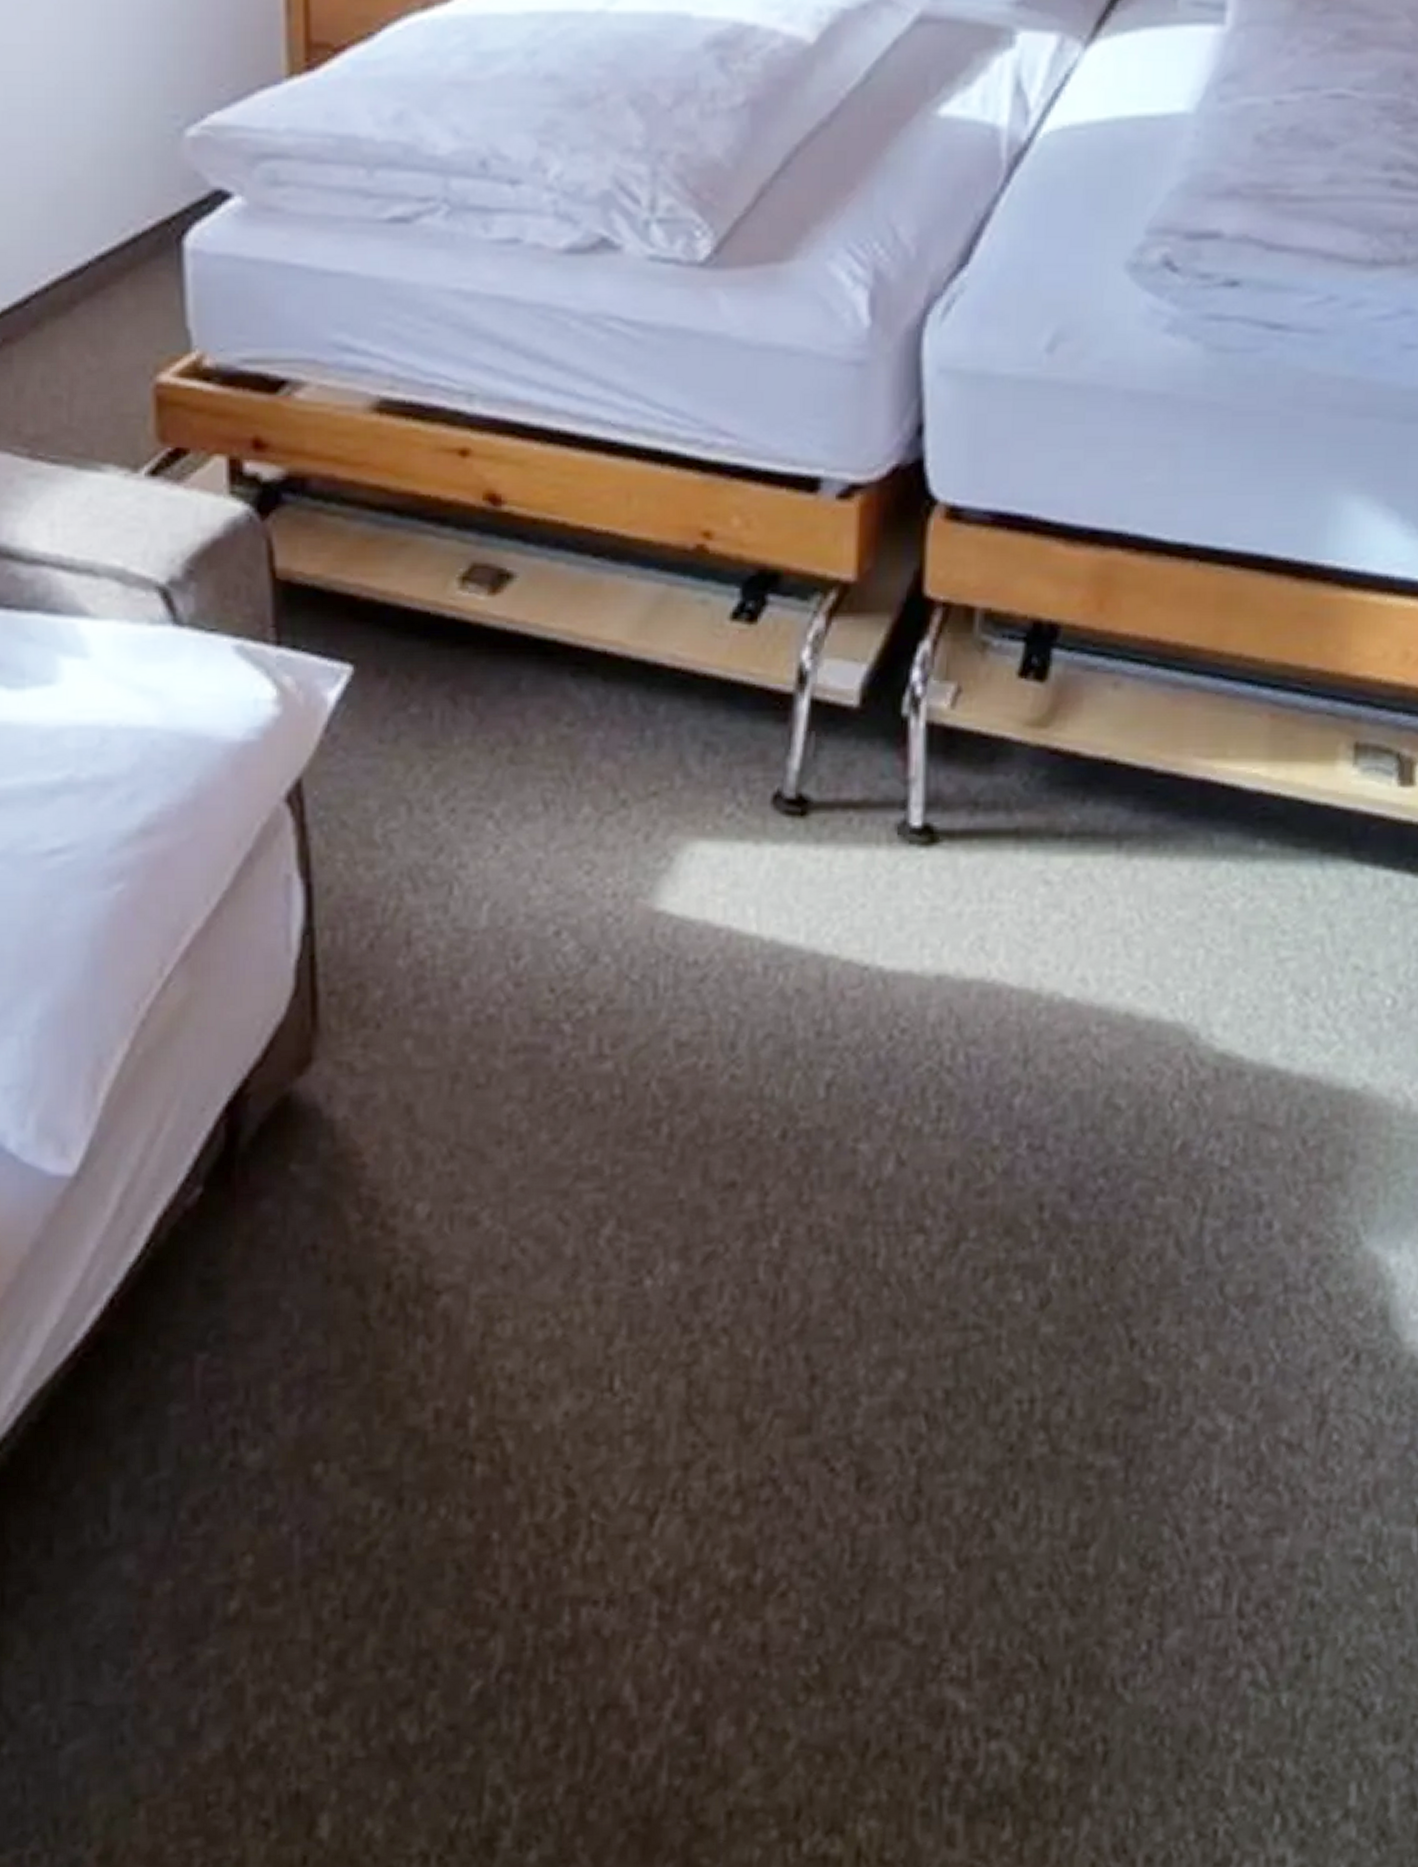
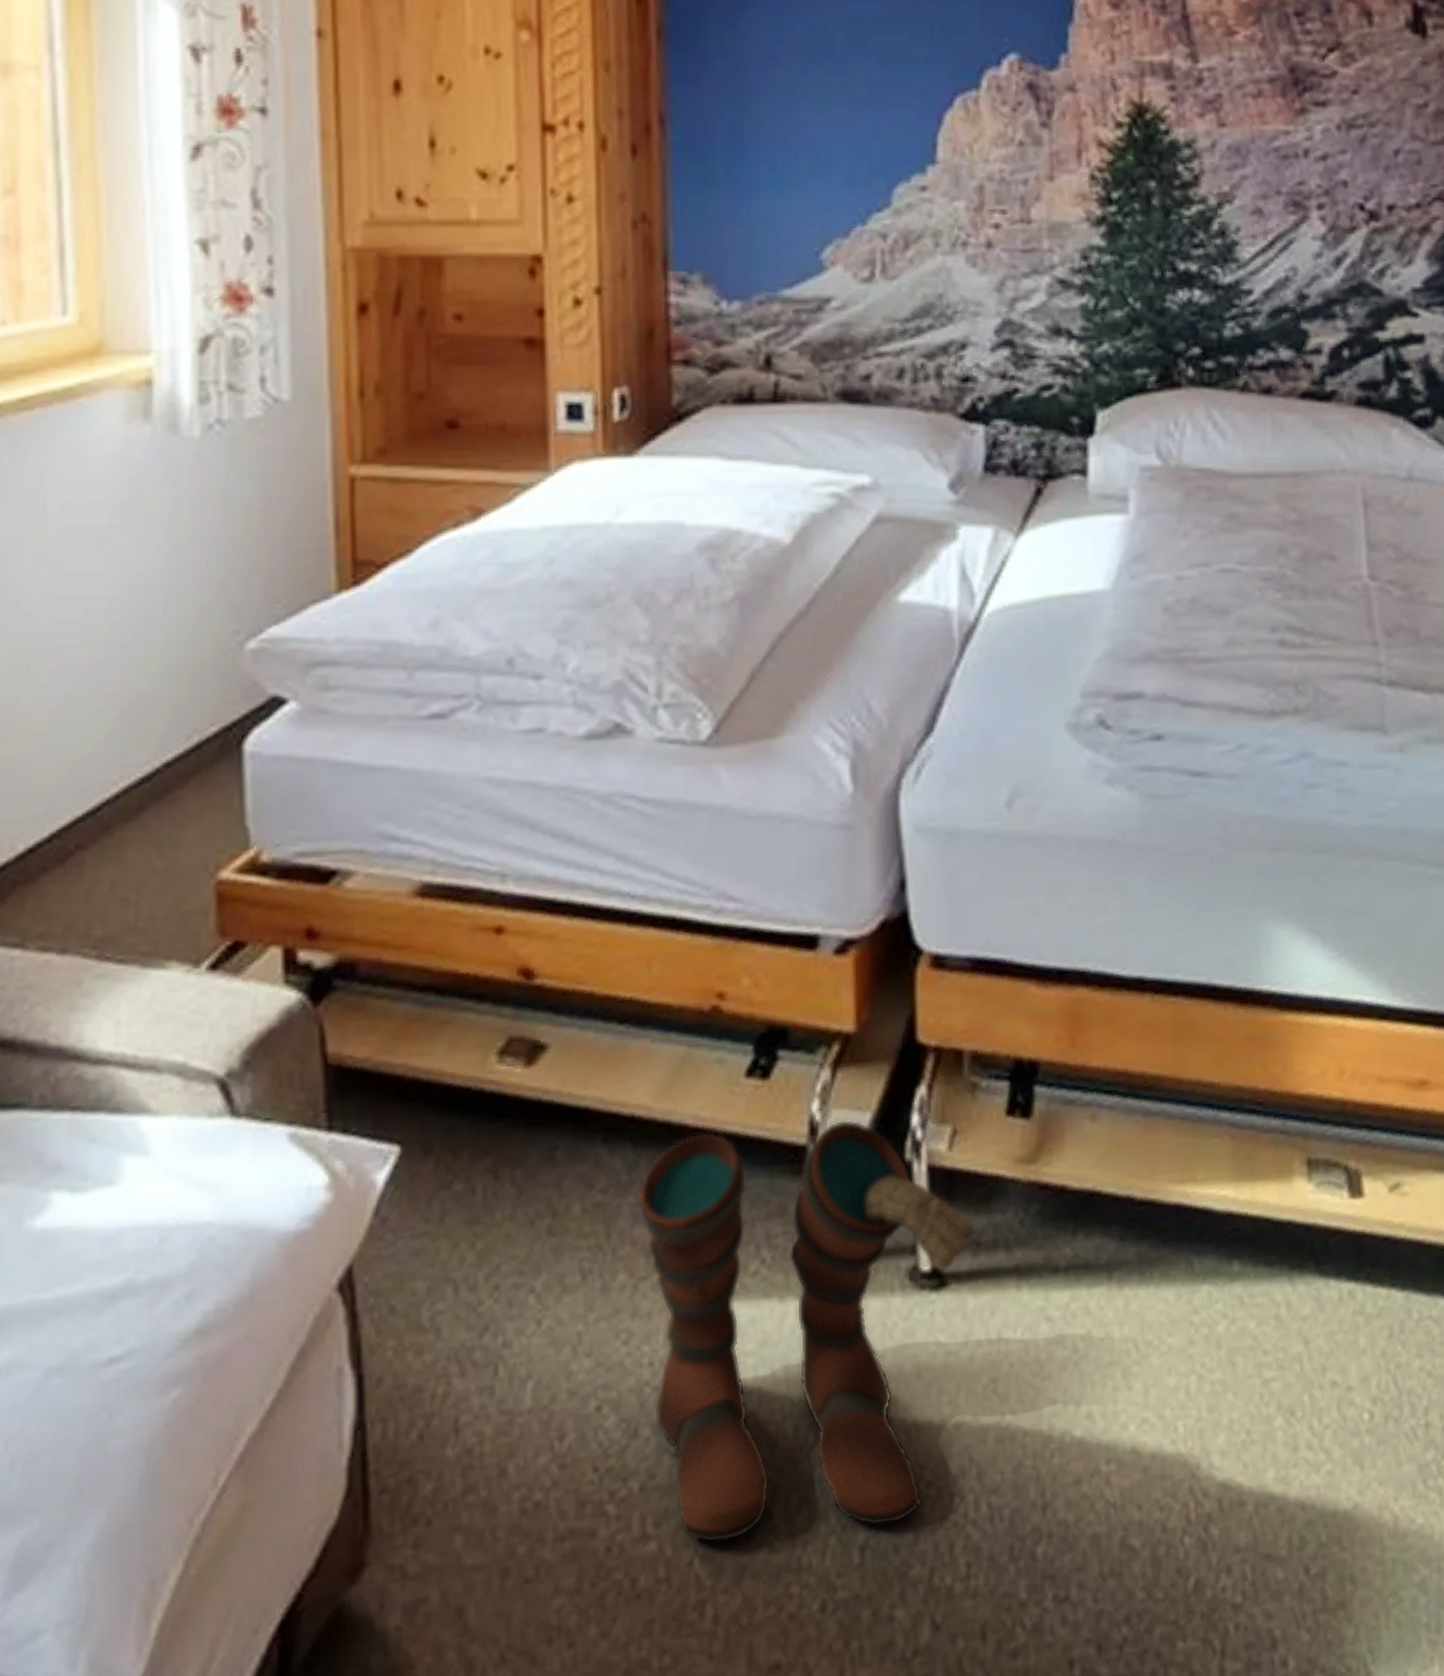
boots: none [605,669,980,1068] -> present [636,1119,981,1544]

